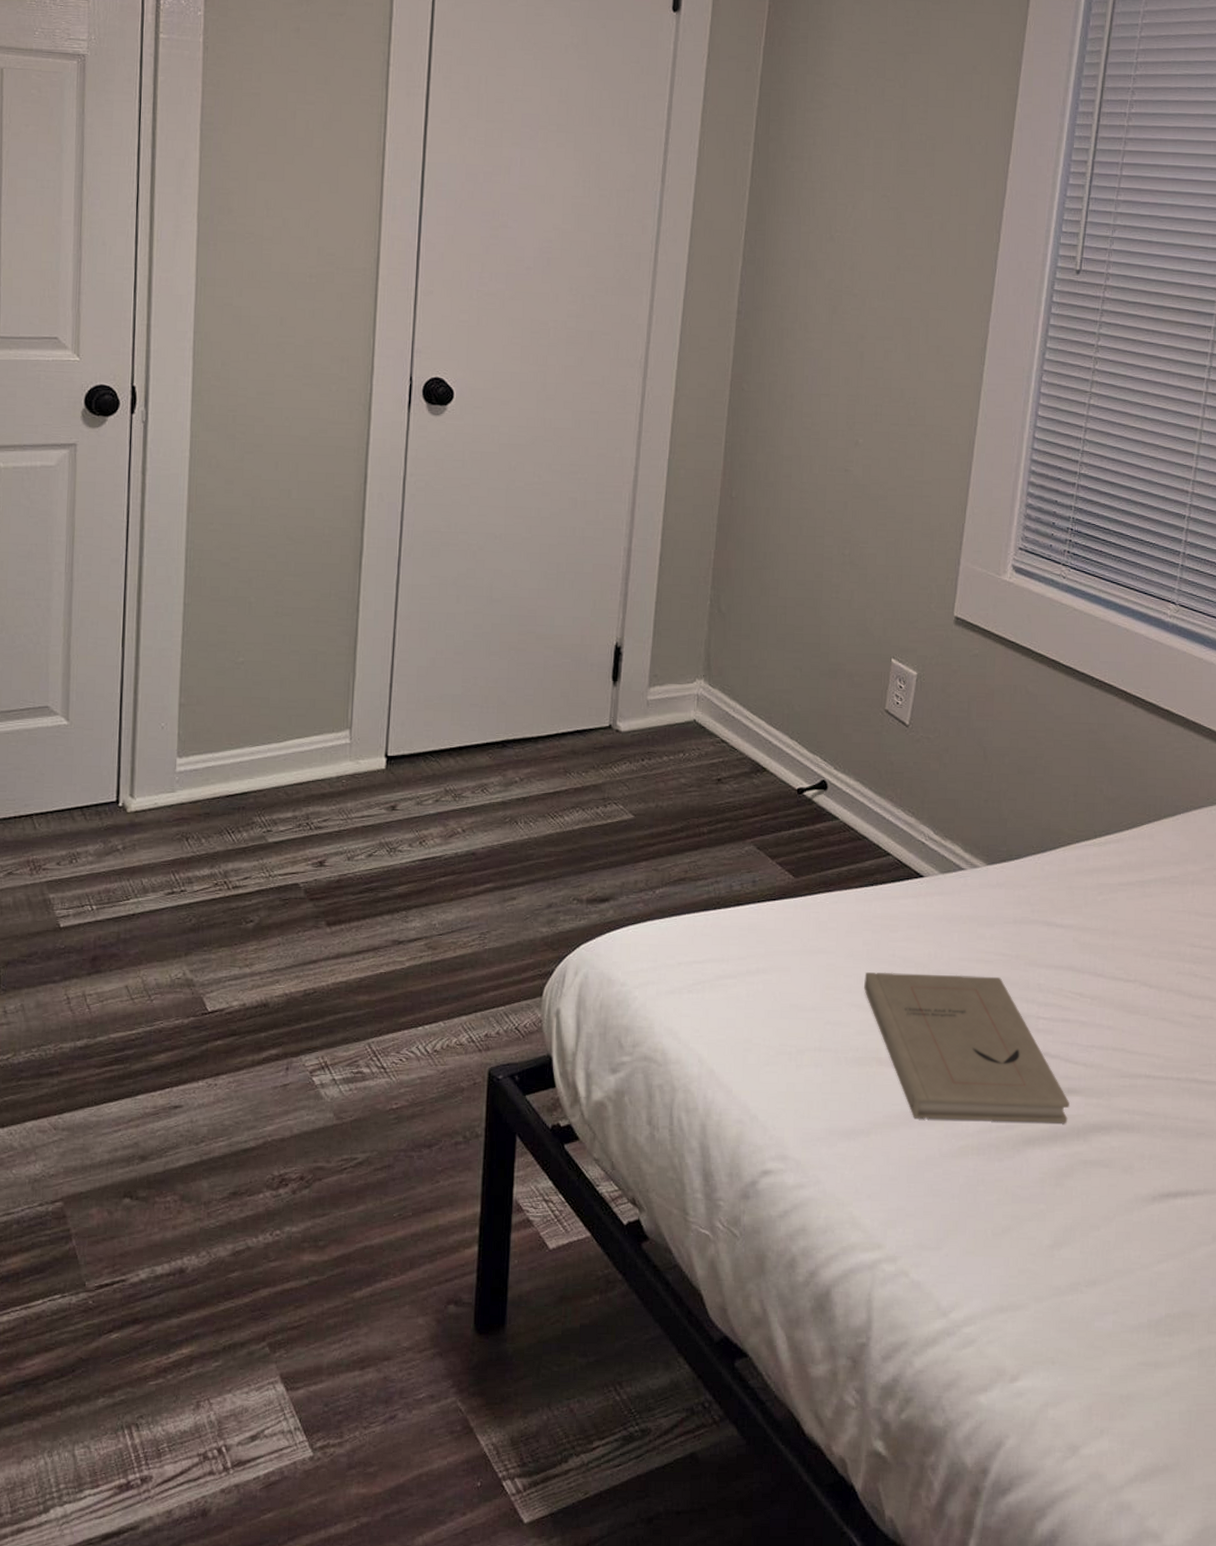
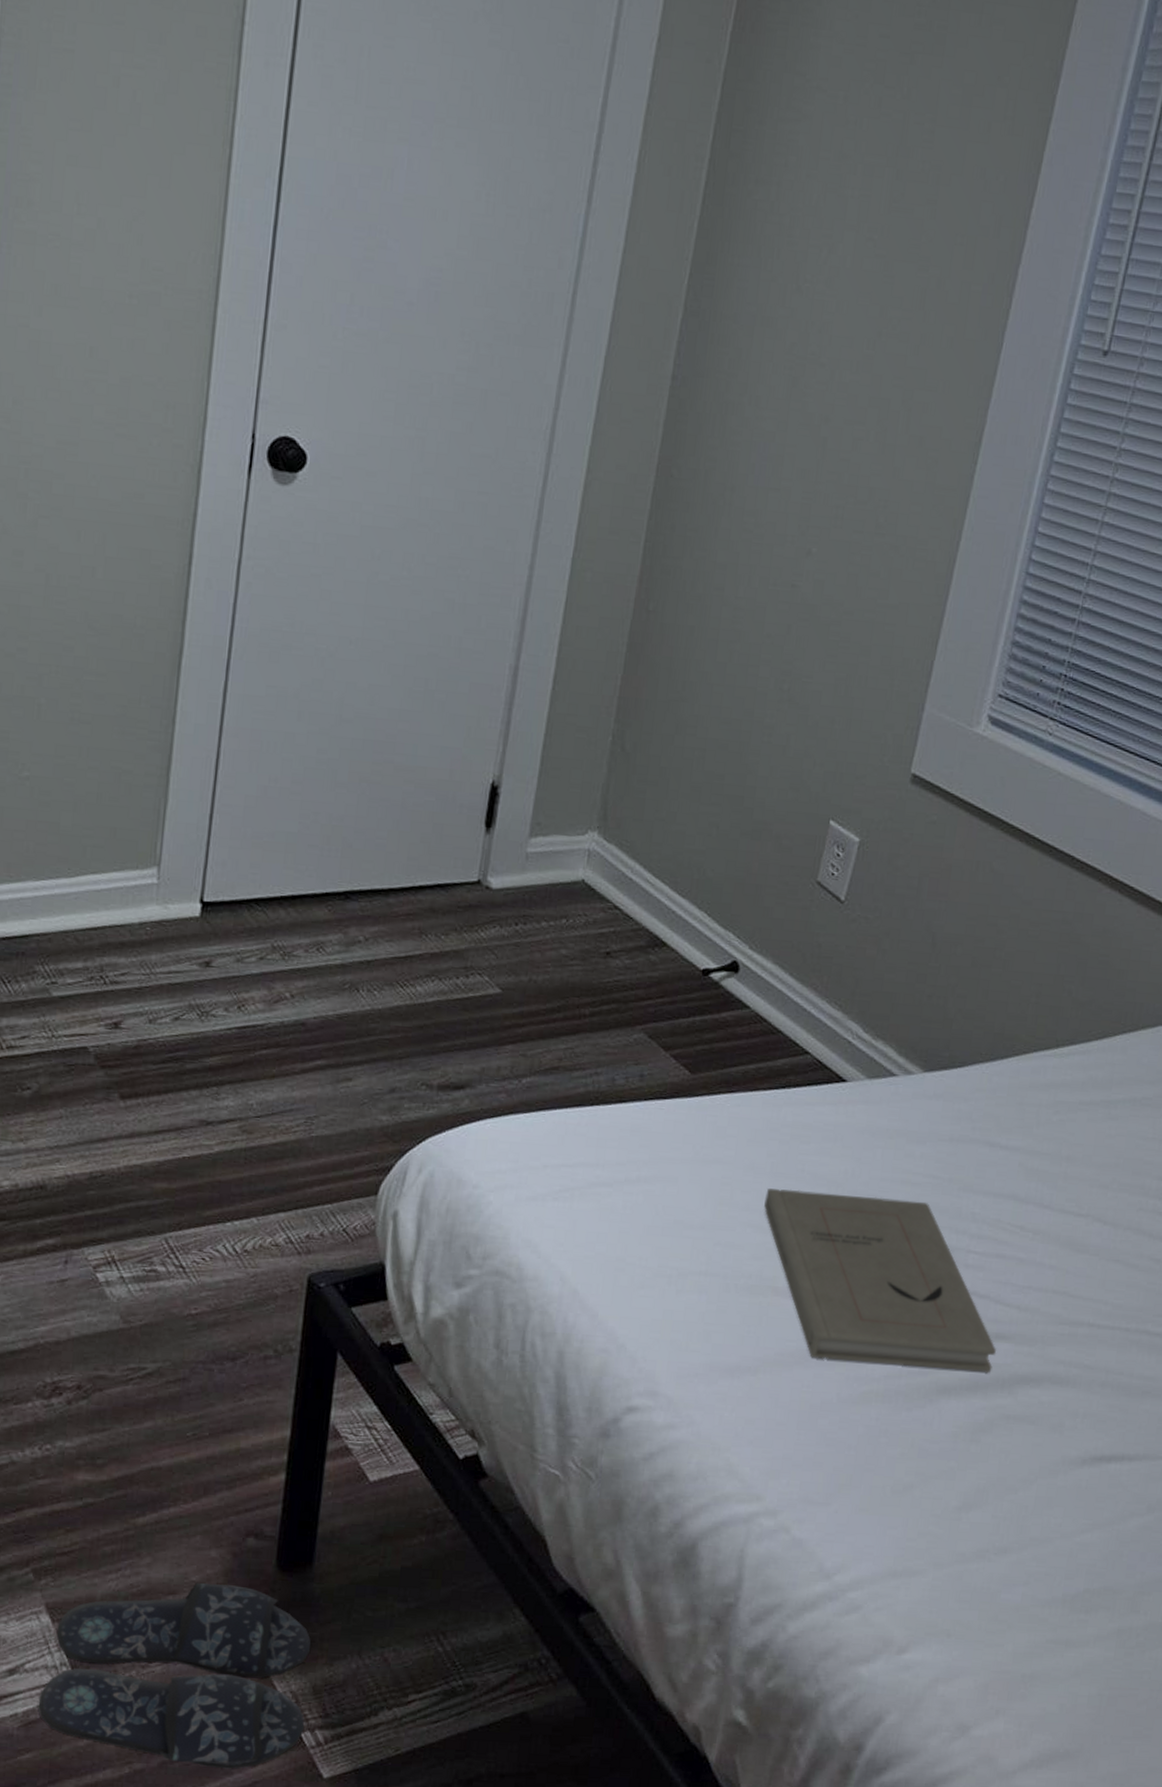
slippers: none [278,1348,508,1519] -> present [39,1582,312,1769]

